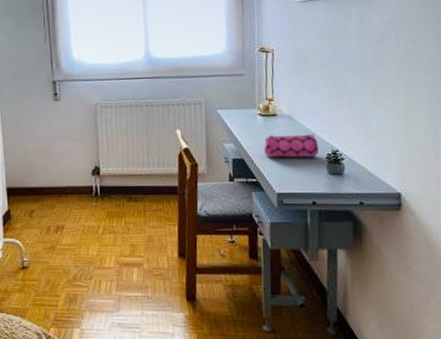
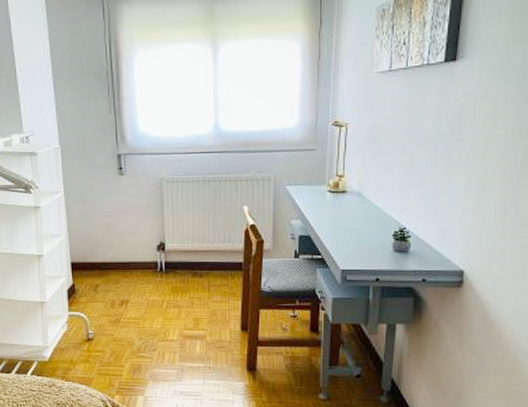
pencil case: present [263,133,319,157] -> none [331,210,386,235]

